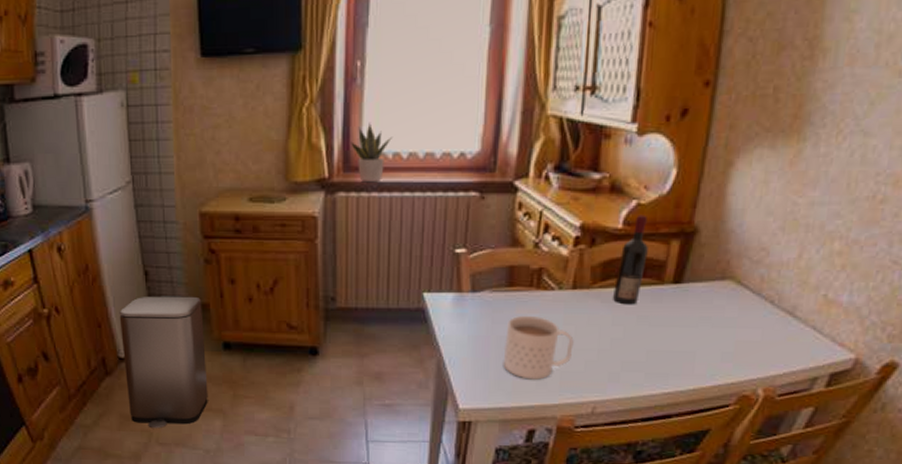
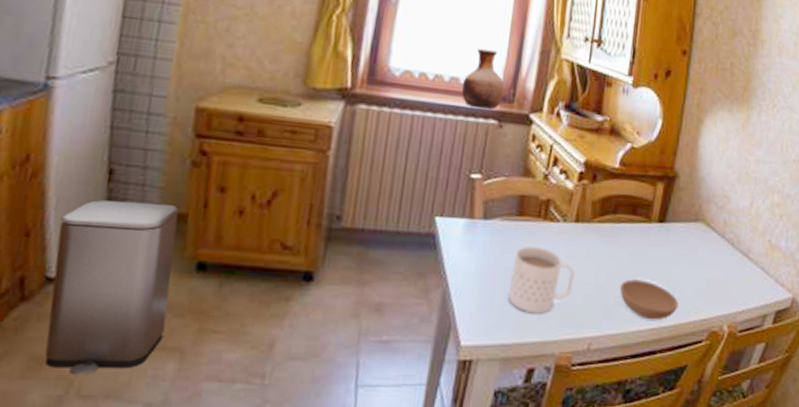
potted plant: present [351,122,393,183] -> none [378,39,422,99]
vase: none [437,118,485,181] -> present [461,49,505,109]
wine bottle: present [612,215,648,305] -> none [608,157,639,241]
bowl: none [627,343,700,385] -> present [620,278,679,320]

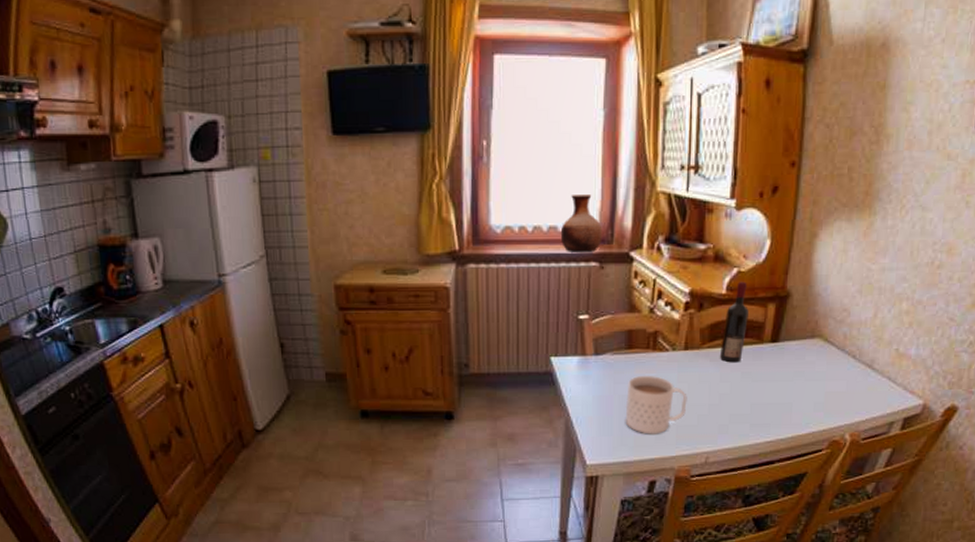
pedal bin: present [44,200,179,375] -> none [255,367,347,499]
wine bottle: none [608,157,639,241] -> present [719,281,749,363]
bowl: present [620,278,679,320] -> none [734,397,796,434]

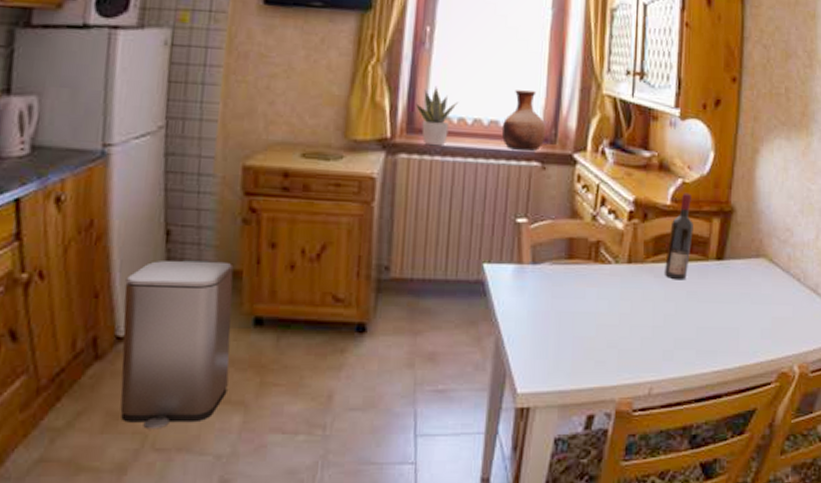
pedal bin: none [255,367,347,499] -> present [120,260,234,429]
potted plant: none [479,197,519,255] -> present [416,85,459,146]
mug: present [625,375,687,435] -> none [562,289,630,359]

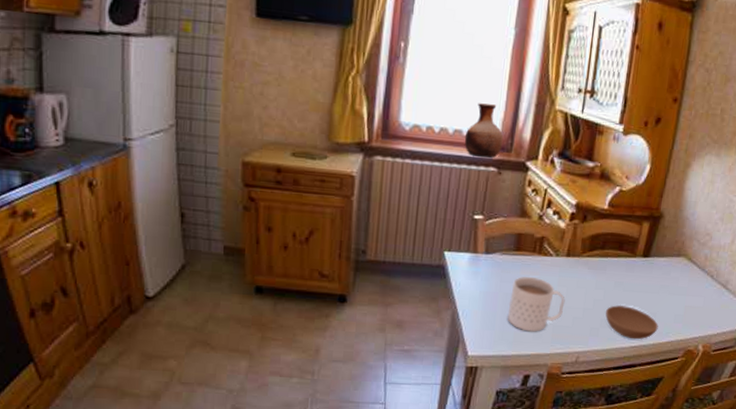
pedal bin: present [120,260,234,429] -> none [150,238,237,368]
potted plant: present [416,85,459,146] -> none [390,96,428,151]
mug: none [562,289,630,359] -> present [507,276,565,332]
wine bottle: present [664,192,693,280] -> none [596,199,627,273]
bowl: none [680,319,743,362] -> present [605,304,658,340]

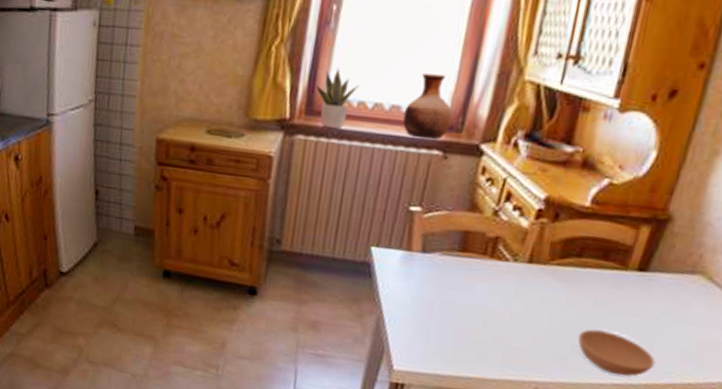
potted plant: none [390,96,428,151] -> present [316,67,361,130]
mug: present [507,276,565,332] -> none [444,283,523,352]

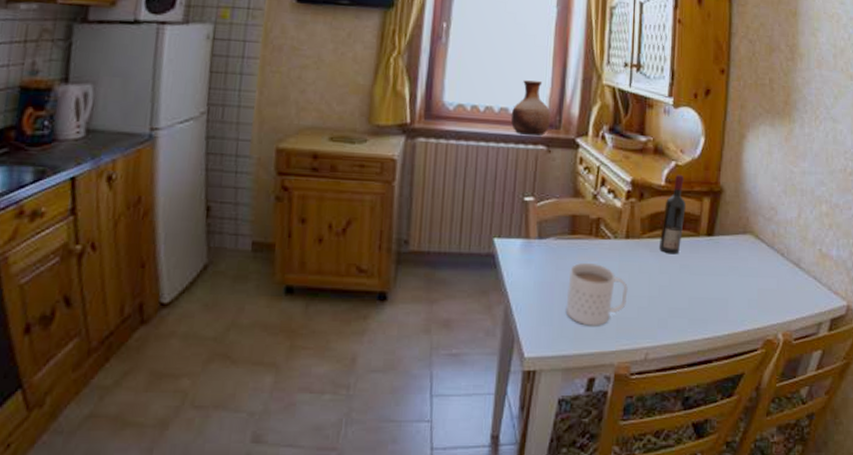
potted plant: present [316,67,361,130] -> none [433,76,472,131]
mug: none [444,283,523,352] -> present [565,262,628,326]
wine bottle: none [569,194,619,288] -> present [658,174,686,255]
bowl: present [578,328,656,377] -> none [673,290,732,330]

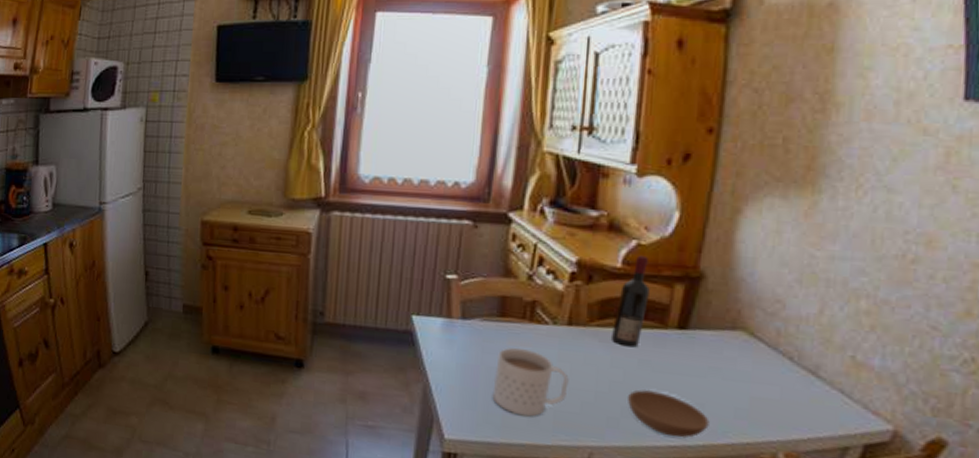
vase: present [510,80,551,136] -> none [431,150,479,209]
bowl: none [673,290,732,330] -> present [628,389,710,438]

